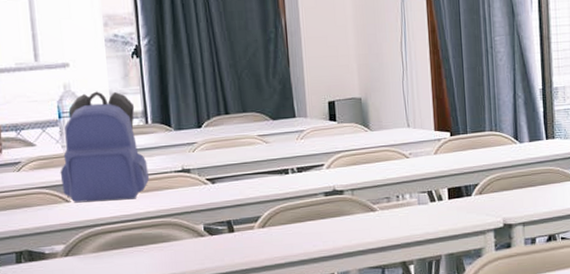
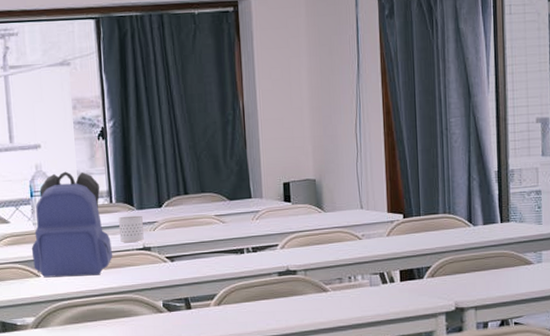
mug: none [154,136,183,164] -> present [118,215,144,242]

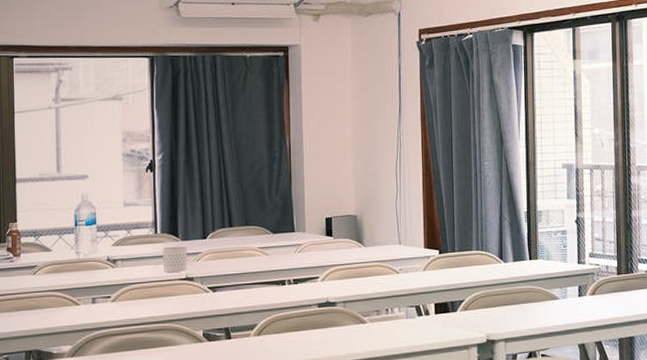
backpack: present [31,171,113,278] -> none [72,202,155,306]

